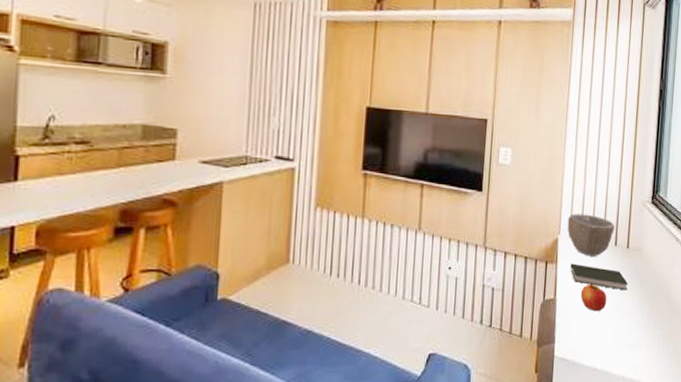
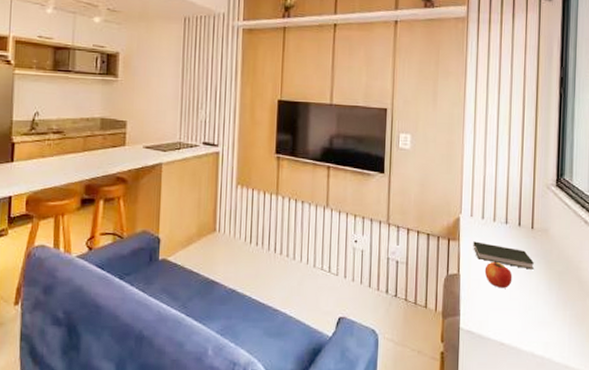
bowl: present [567,214,615,256] -> none [468,195,518,236]

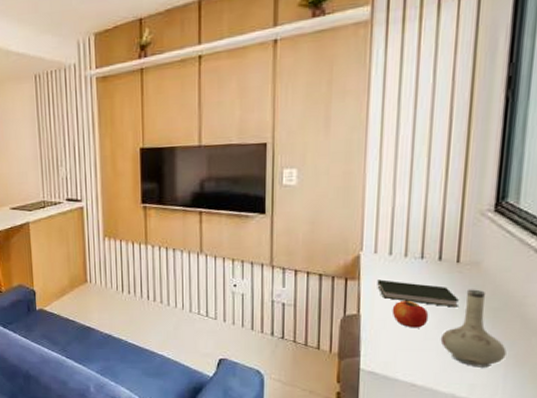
vase: none [521,253,570,327] -> present [440,289,507,368]

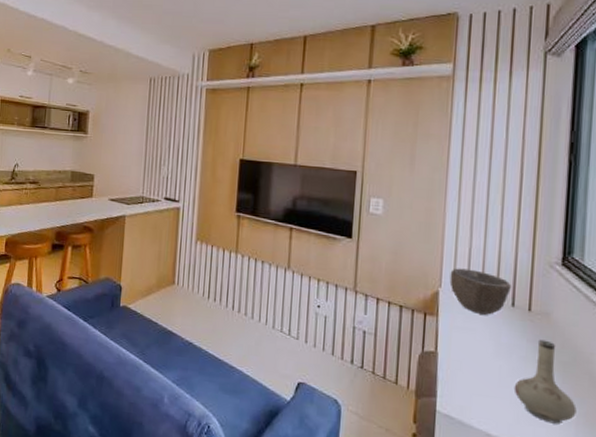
bowl: none [371,228,438,272] -> present [449,268,511,315]
book: present [377,279,460,308] -> none [454,318,532,357]
apple: present [392,300,429,328] -> none [467,342,503,374]

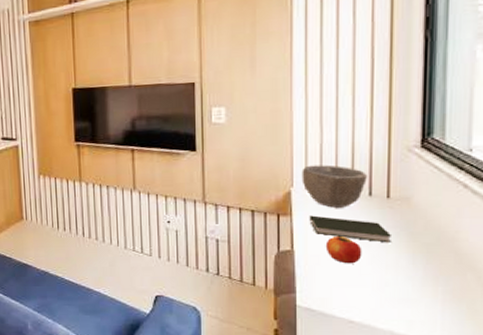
book: none [454,318,532,357] -> present [309,215,393,243]
apple: none [467,342,503,374] -> present [325,235,362,264]
vase: present [514,339,577,425] -> none [375,224,442,304]

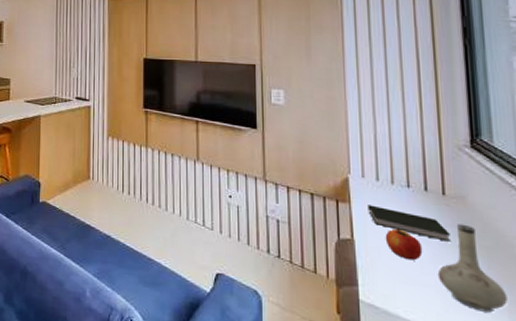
bowl: present [301,165,367,208] -> none [358,154,422,200]
vase: none [375,224,442,304] -> present [437,224,508,313]

